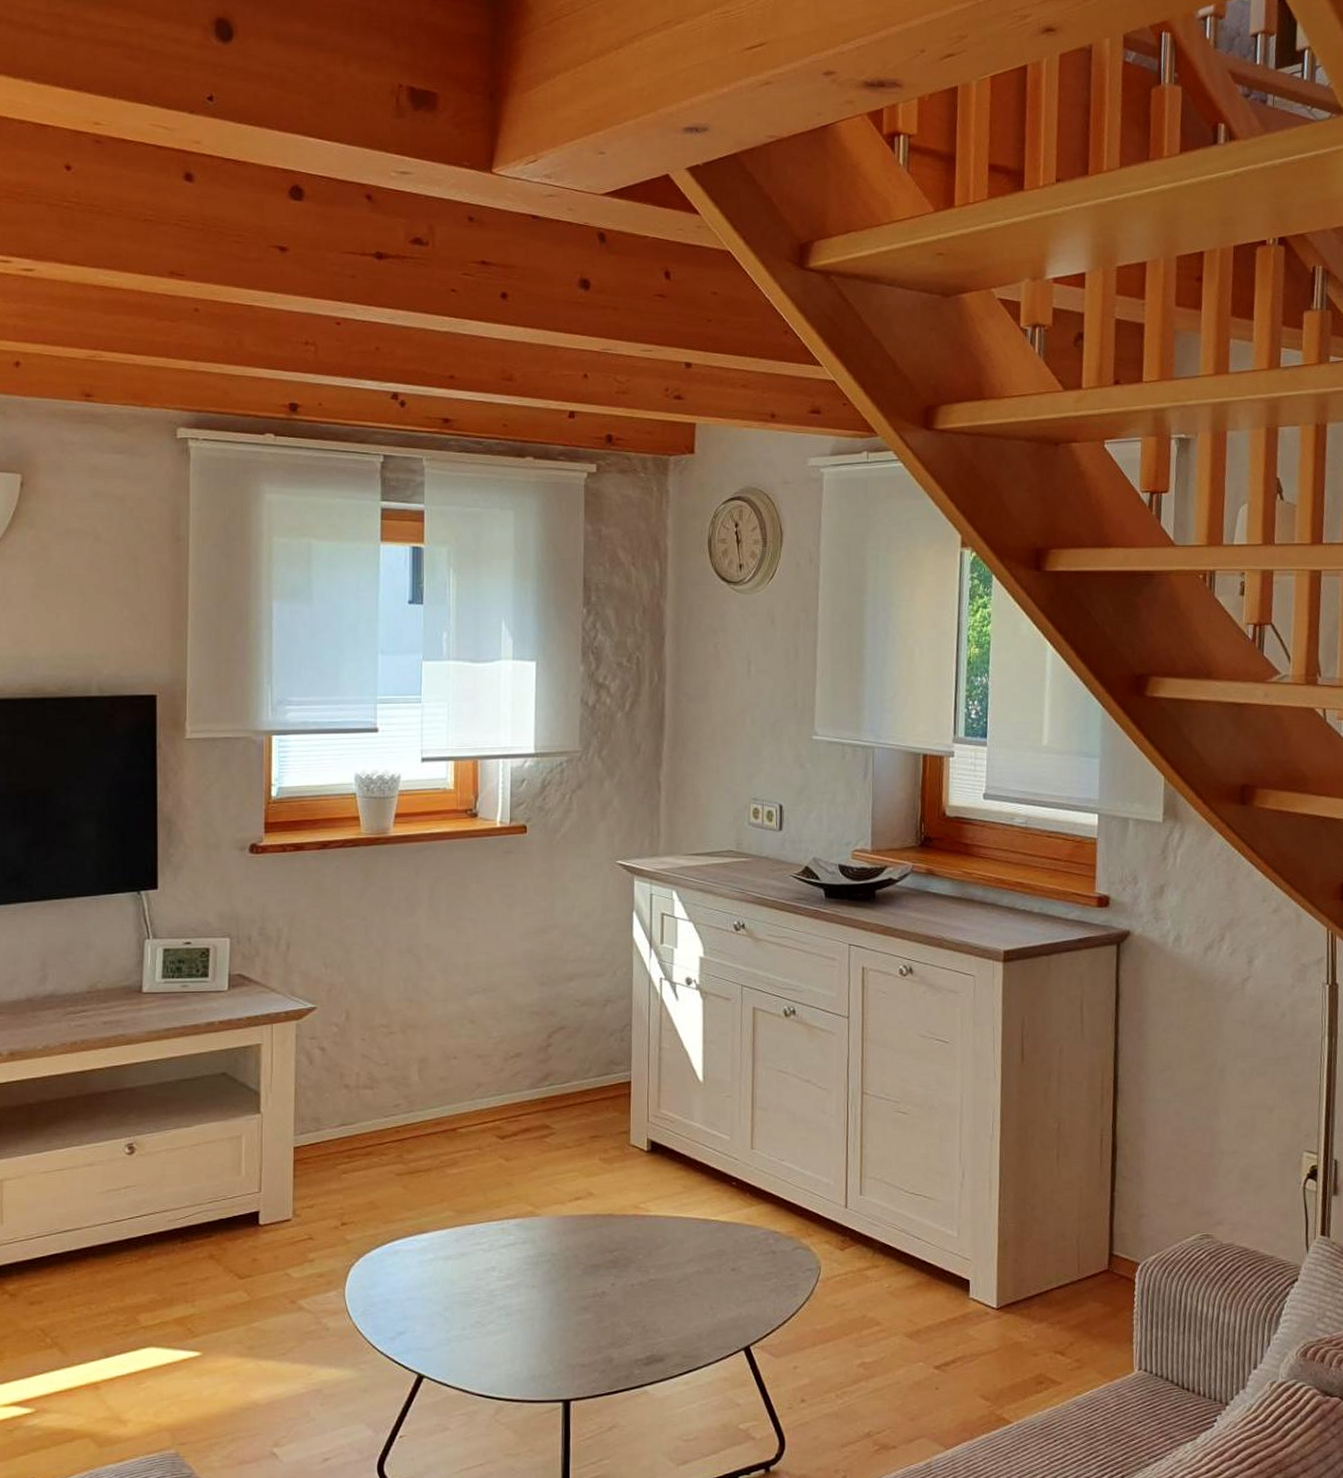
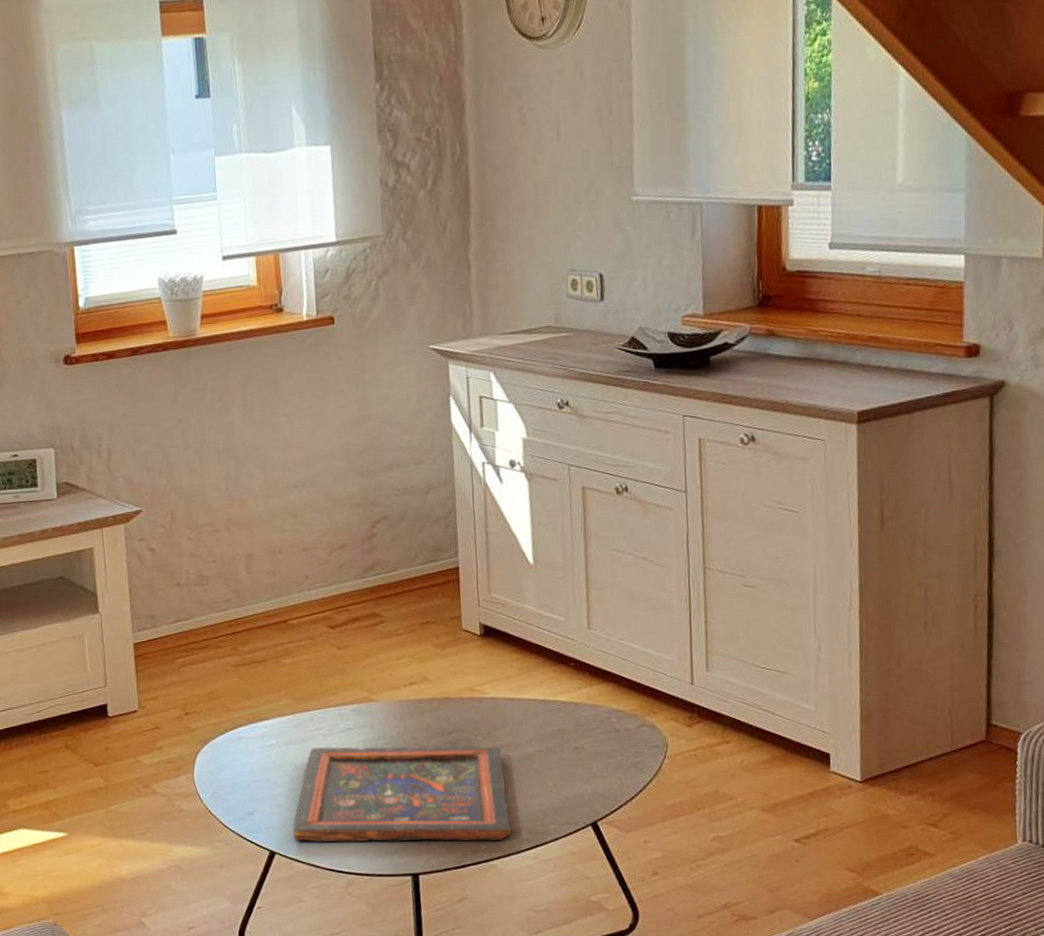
painted panel: none [445,1263,665,1365] -> present [293,744,511,842]

